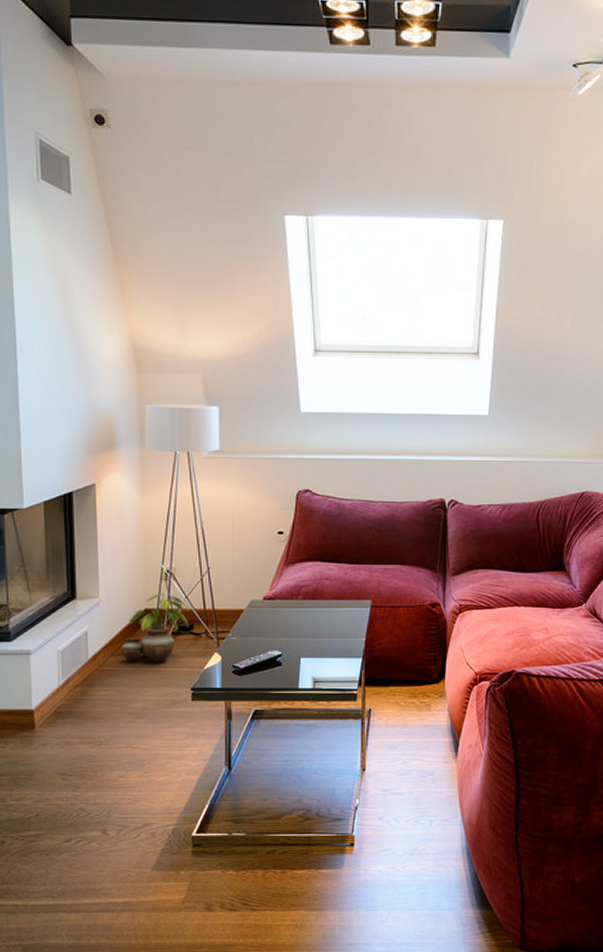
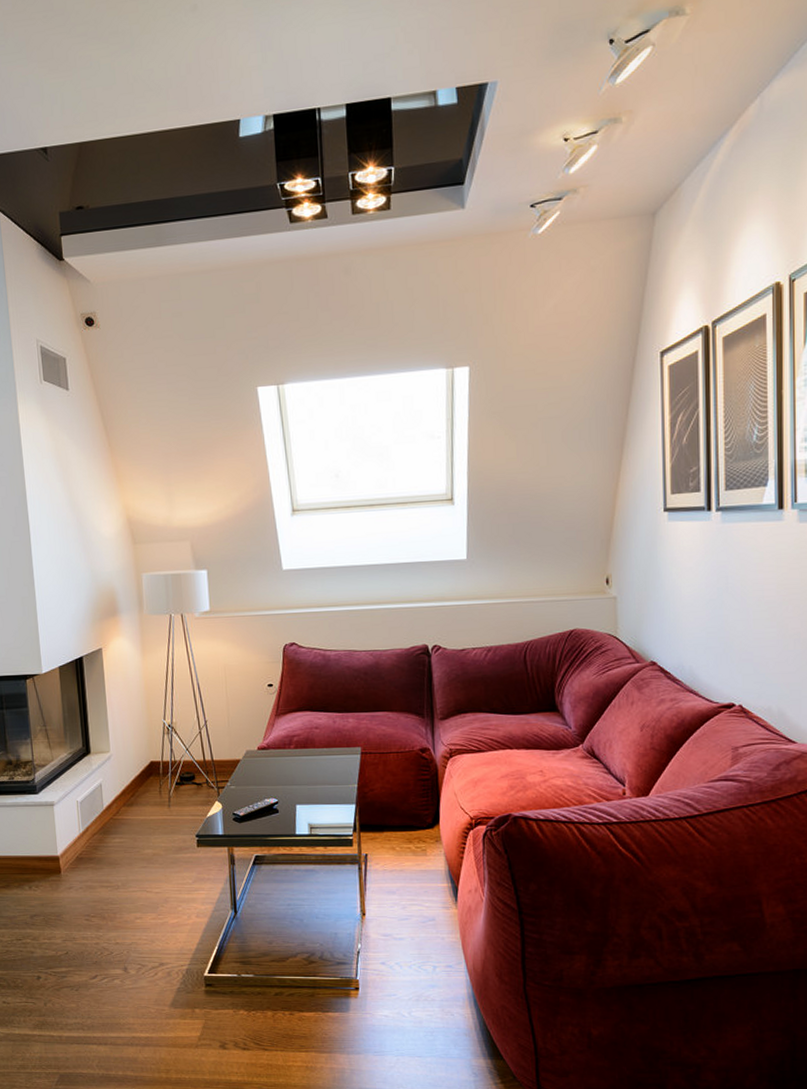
potted plant: present [121,593,189,663] -> none [131,746,191,811]

